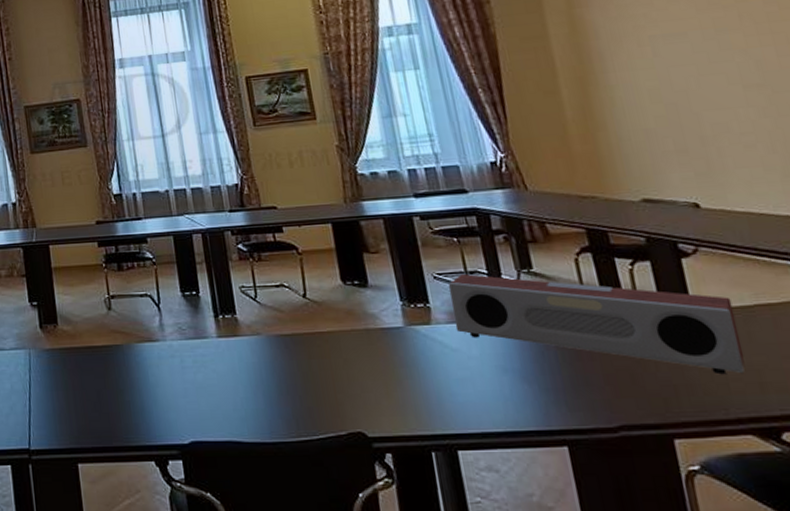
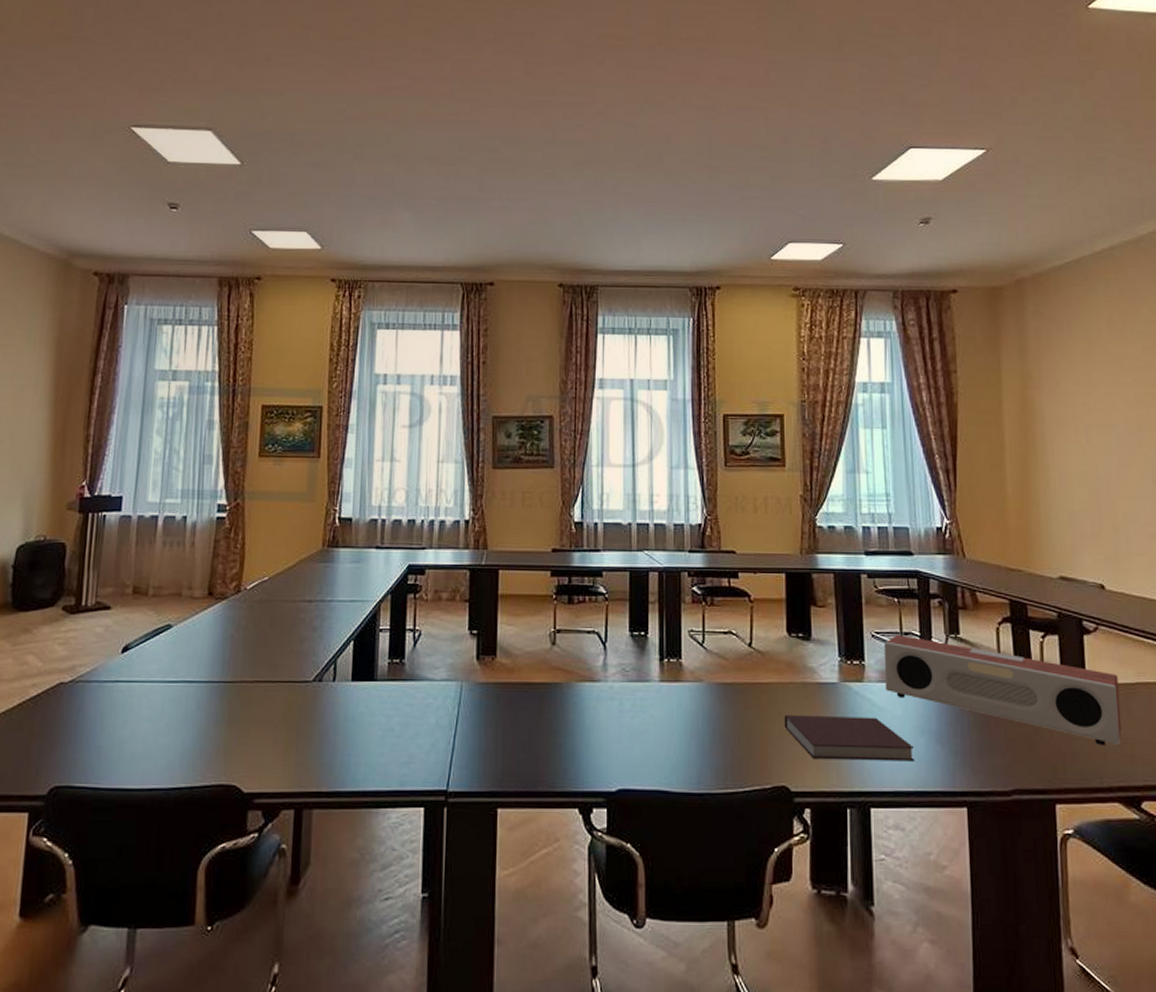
notebook: none [350,359,500,404] -> present [784,714,914,762]

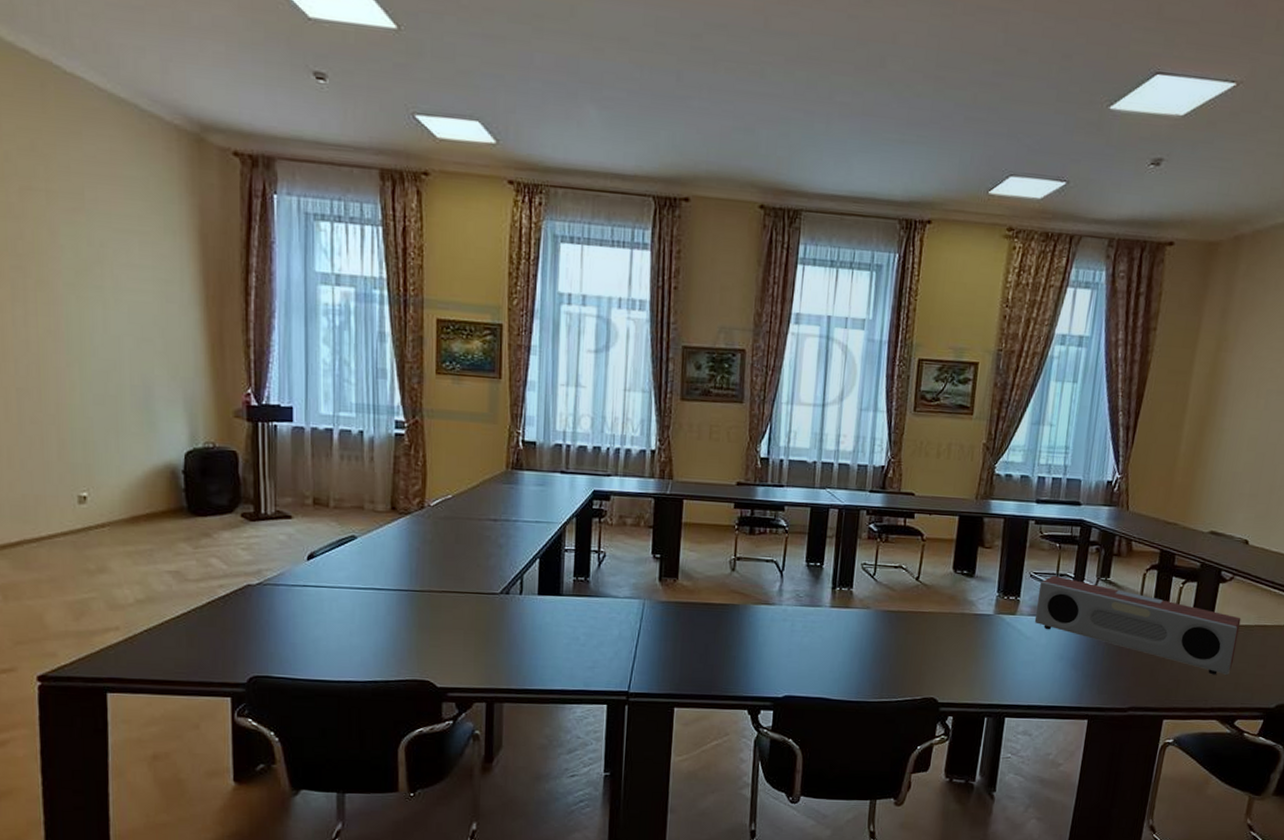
notebook: present [784,714,914,762] -> none [939,639,1051,682]

